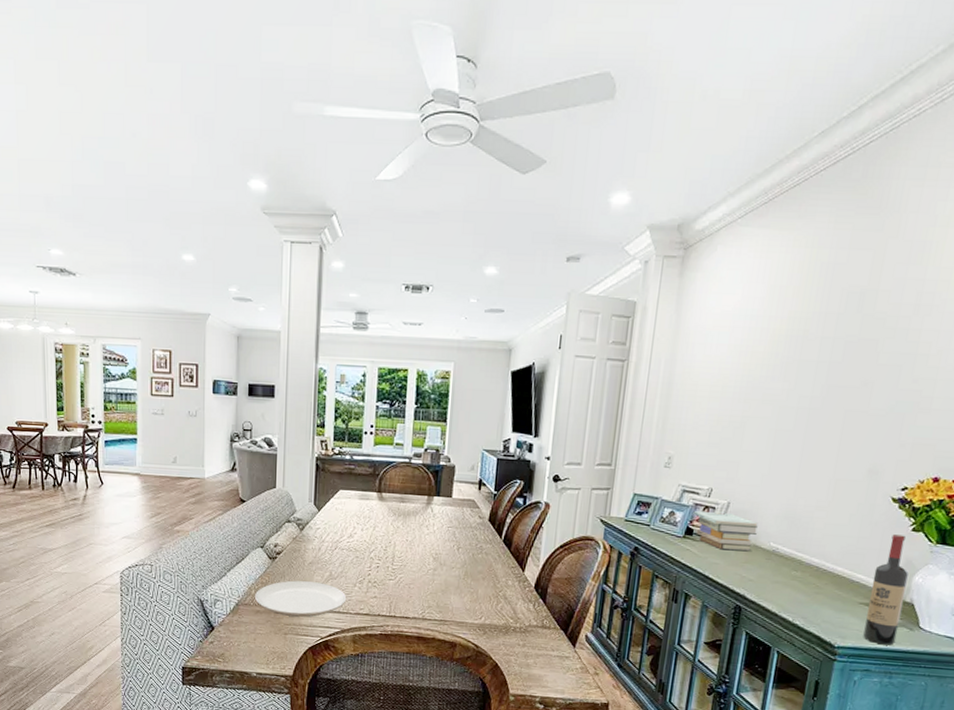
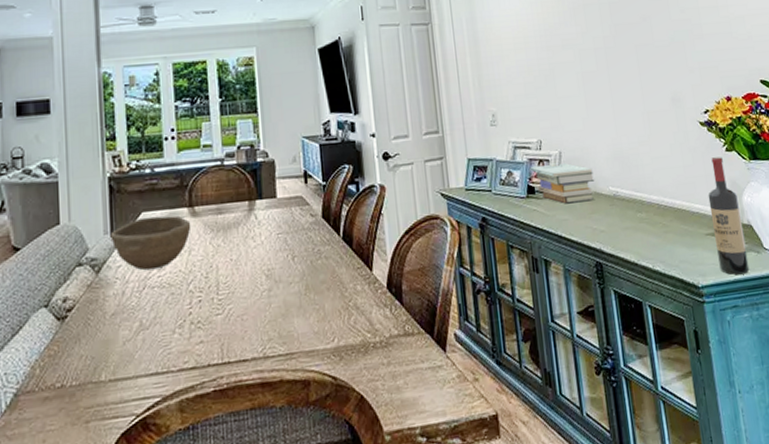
plate: present [254,580,347,617] -> none [39,337,166,396]
bowl: none [313,494,378,536] -> present [110,215,191,270]

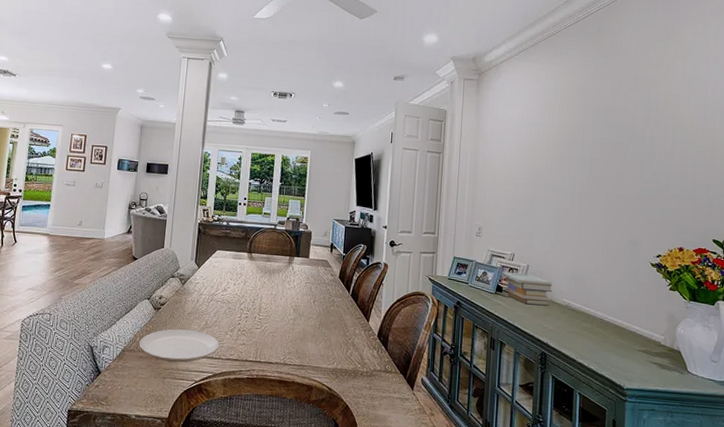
plate: none [39,337,166,396] -> present [138,329,219,363]
bowl: present [110,215,191,270] -> none [194,254,249,290]
wine bottle: present [708,157,750,275] -> none [645,293,673,388]

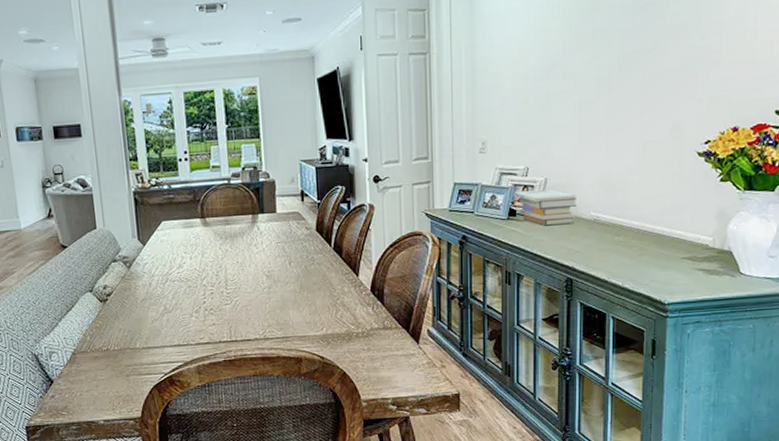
plate: present [138,329,219,363] -> none [90,318,185,358]

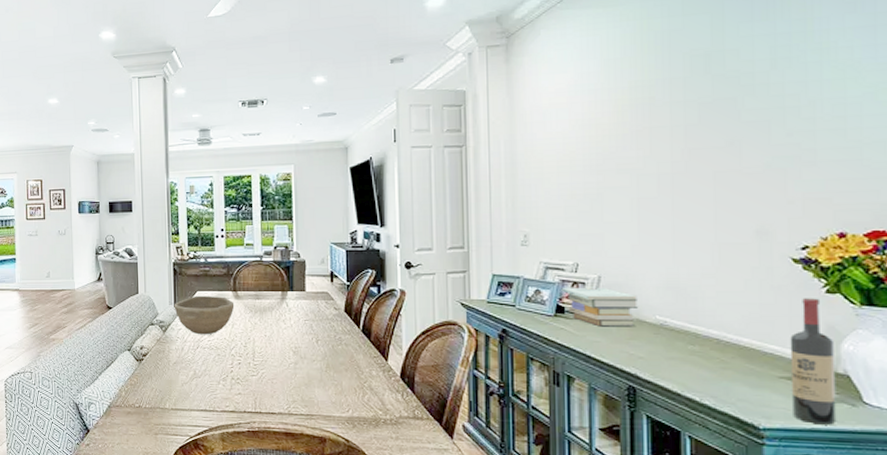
bowl: none [137,224,204,268] -> present [174,295,235,335]
wine bottle: none [690,187,724,295] -> present [790,298,837,425]

